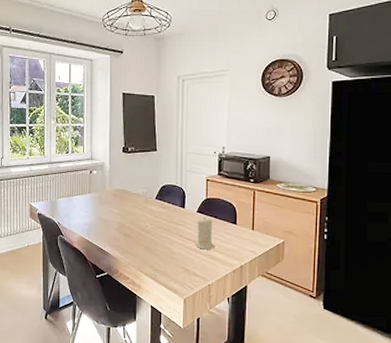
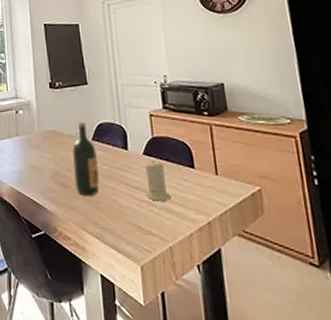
wine bottle: none [137,184,158,245] -> present [72,122,100,196]

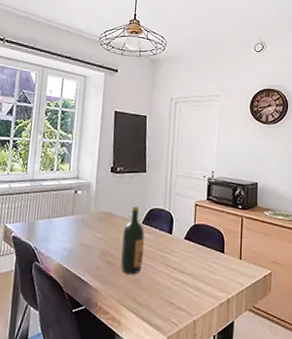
candle: present [143,161,172,202] -> none [181,245,202,281]

